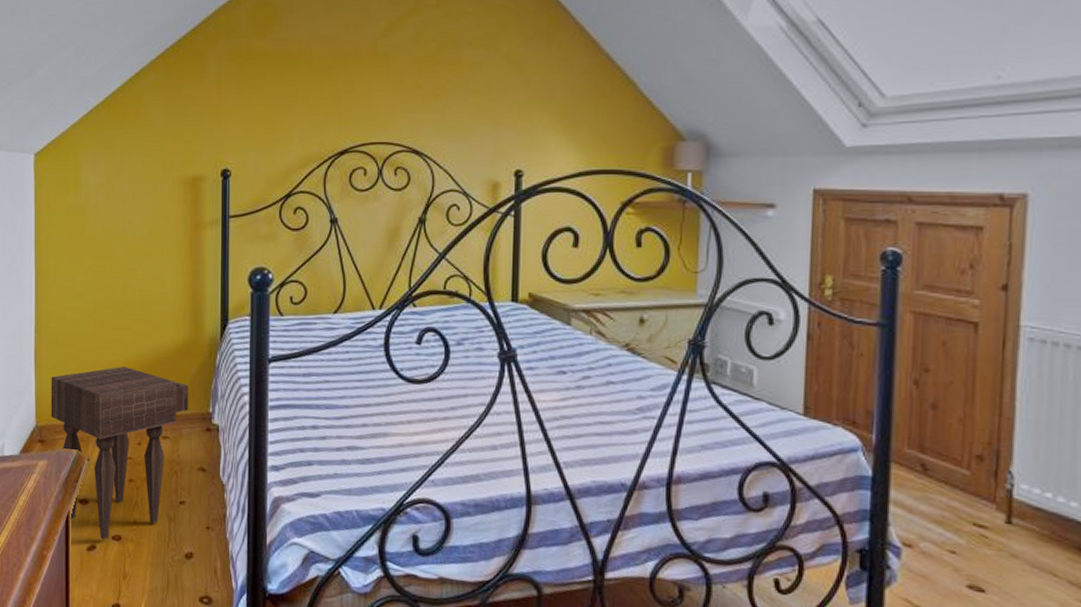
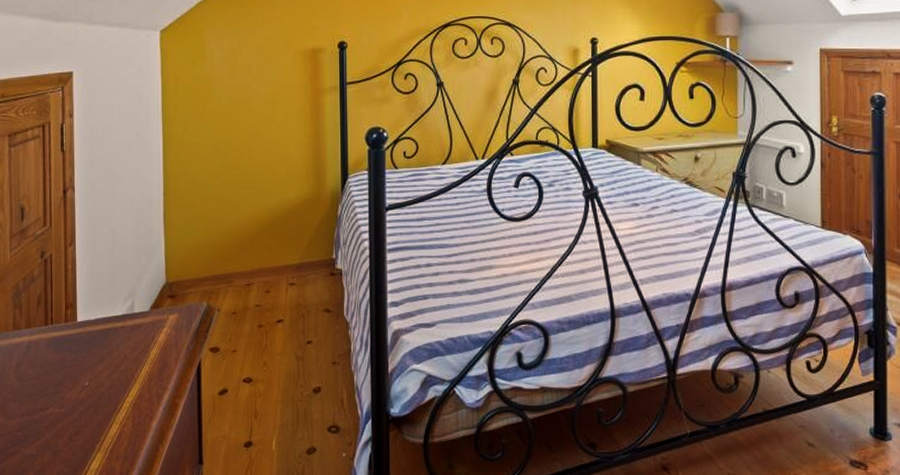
nightstand: present [51,366,189,540] -> none [180,221,314,384]

